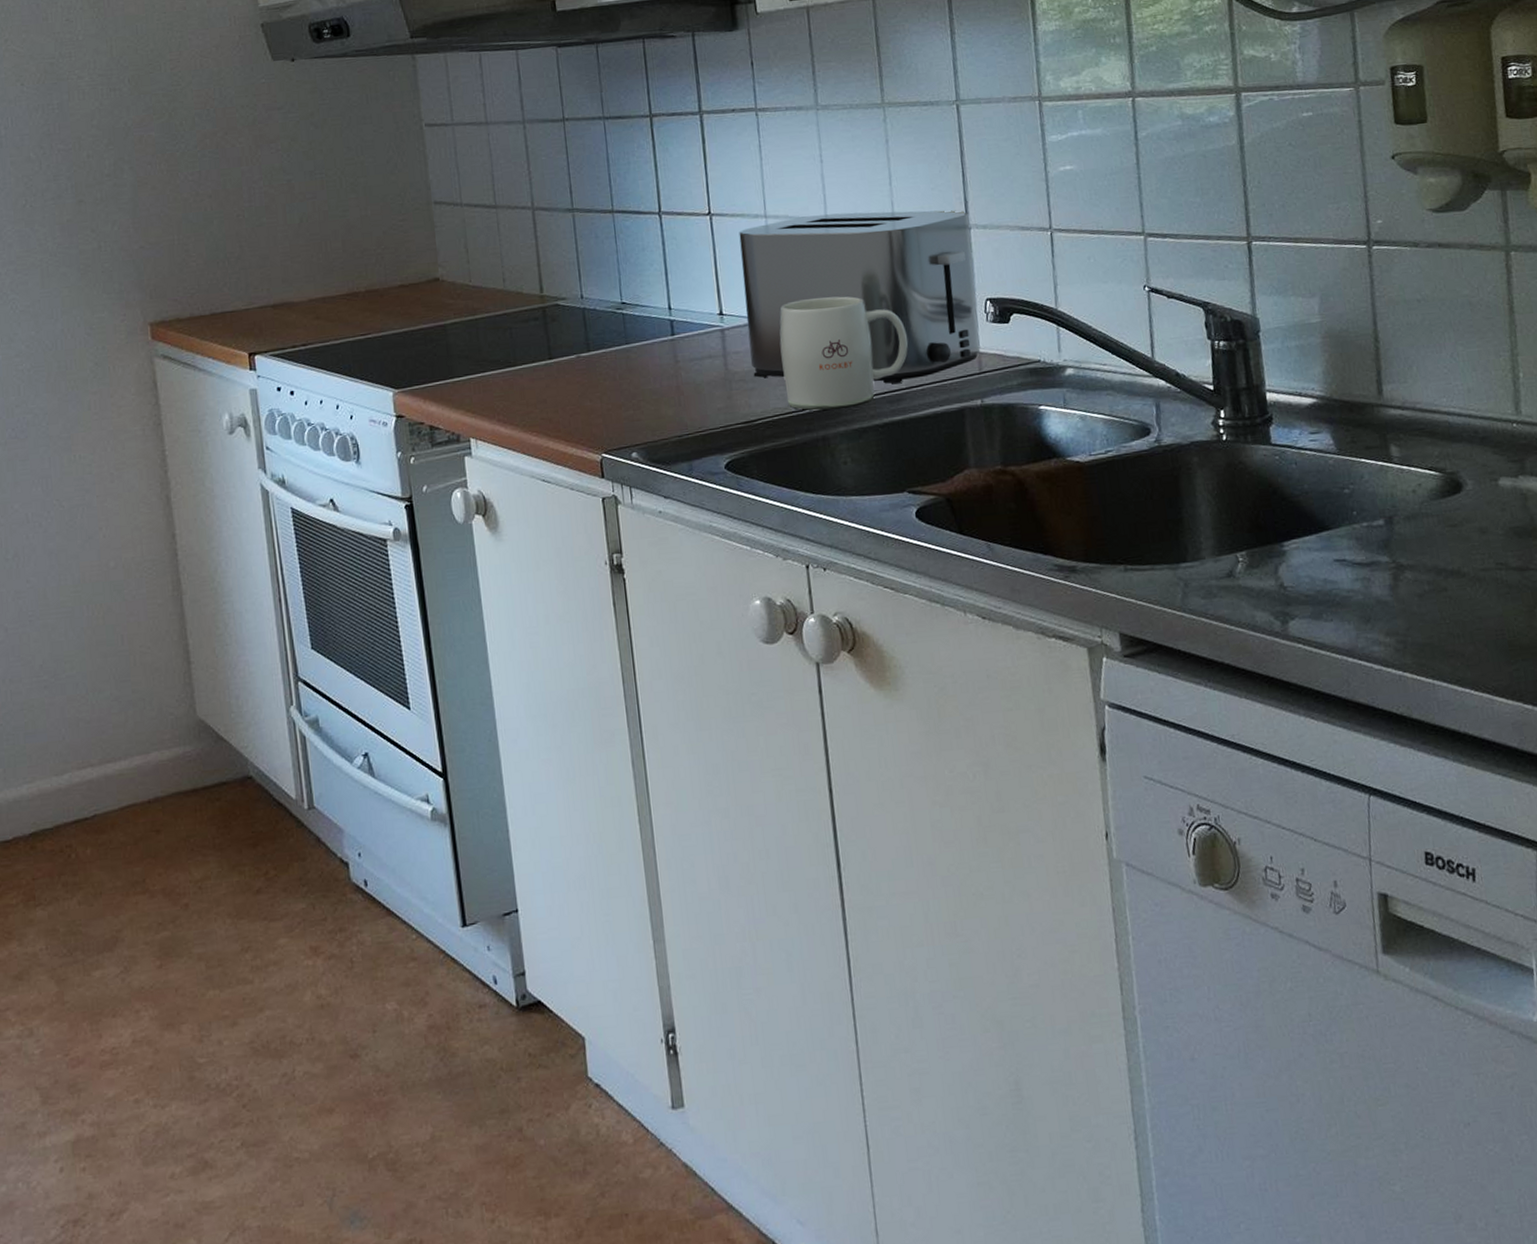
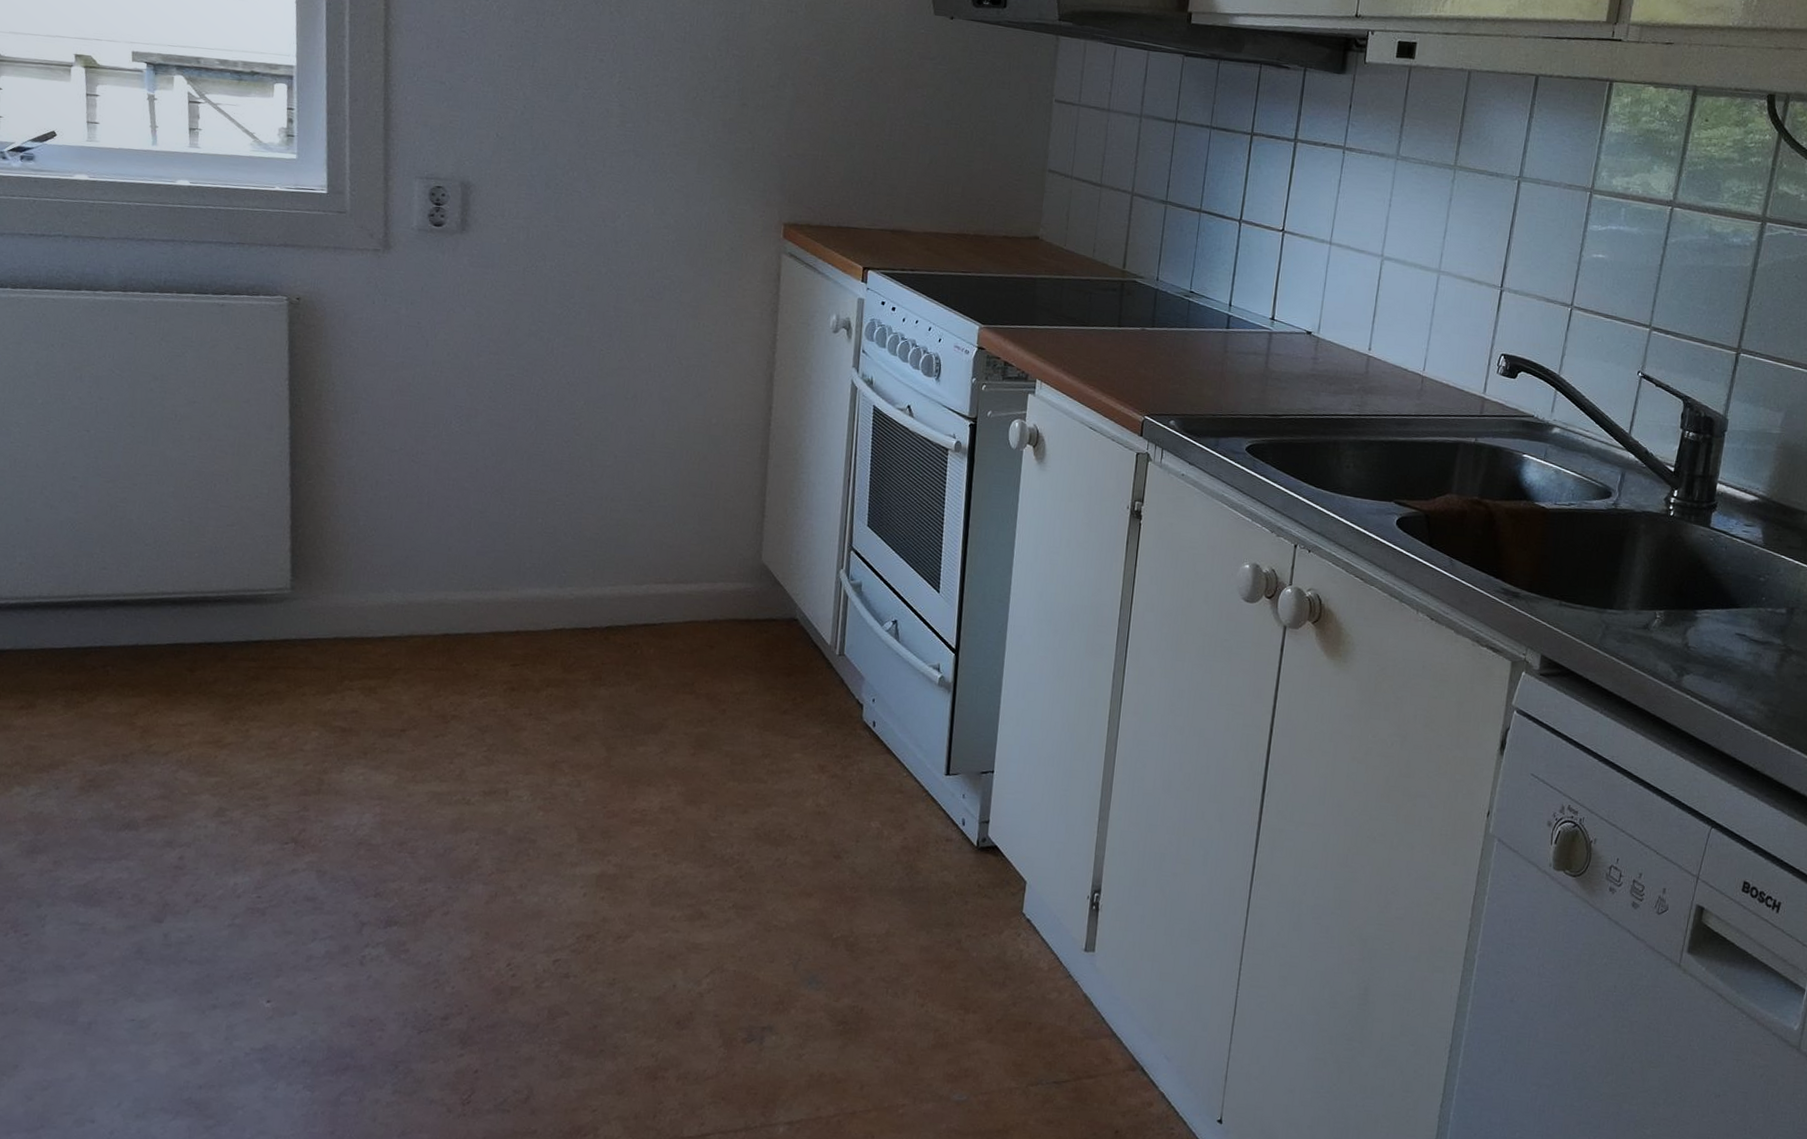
toaster: present [739,210,981,384] -> none [1288,249,1505,410]
mug: present [779,296,908,411] -> none [1311,321,1427,422]

